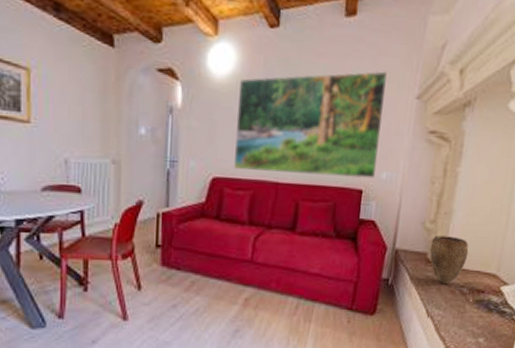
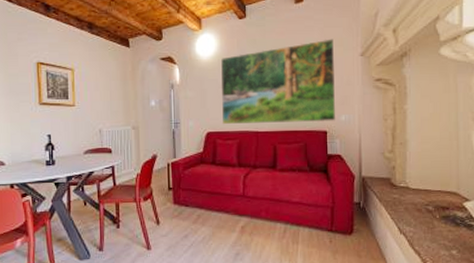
vase: present [429,235,469,285] -> none [392,162,428,204]

